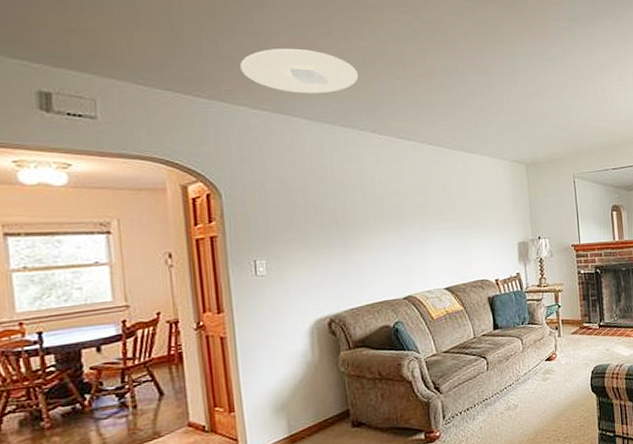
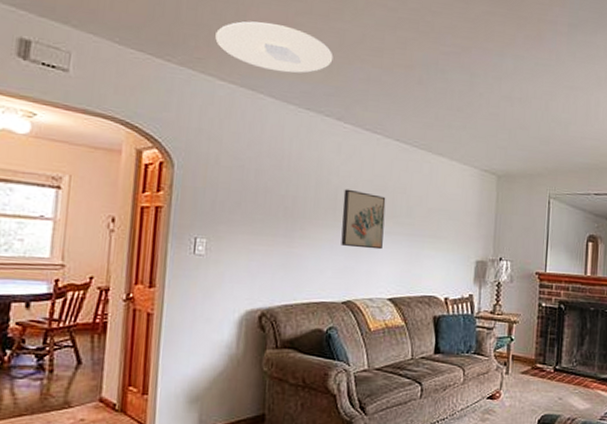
wall art: none [389,194,432,247] -> present [341,189,386,250]

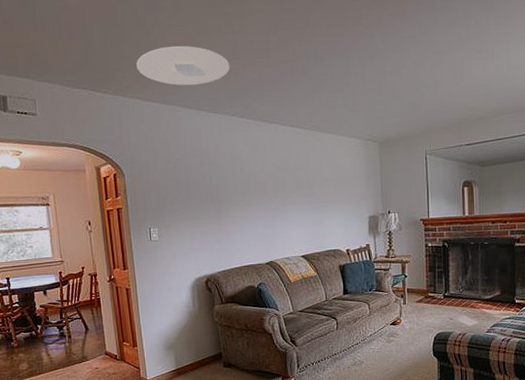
wall art: present [341,189,386,250] -> none [255,173,291,219]

